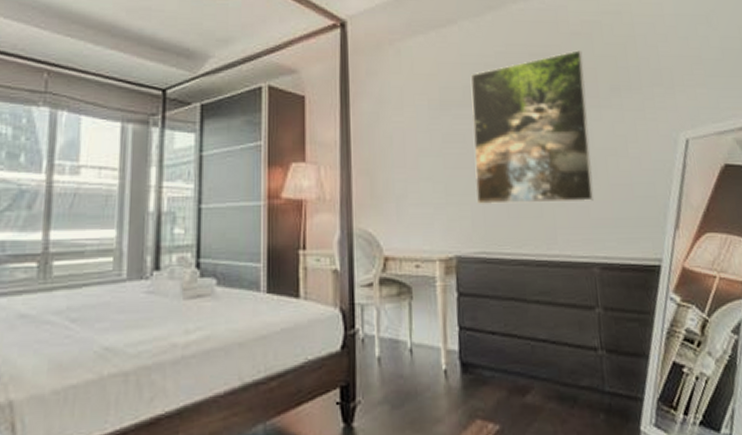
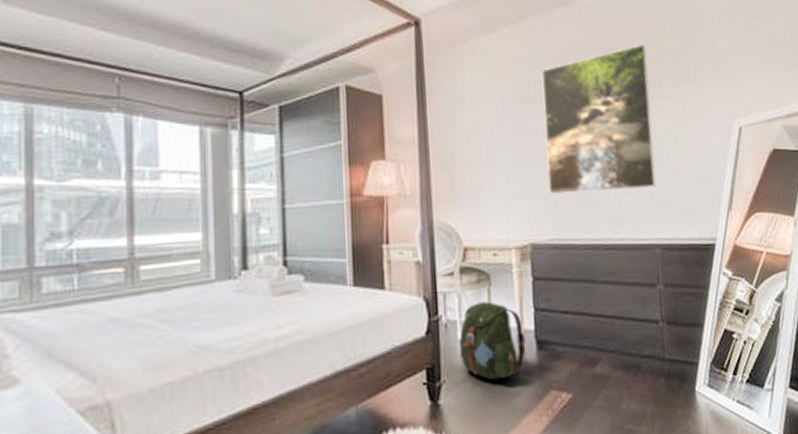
backpack: none [377,317,449,404] -> present [460,301,526,380]

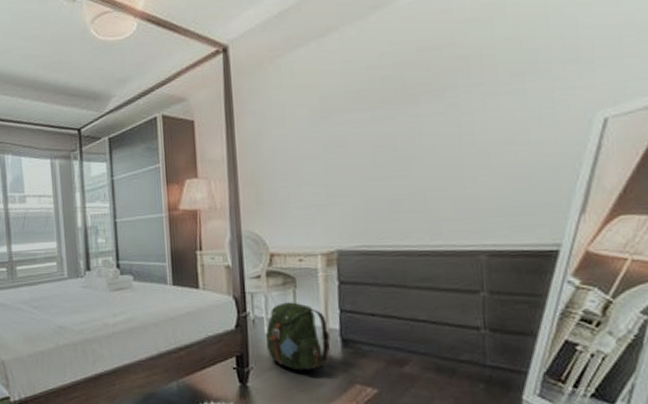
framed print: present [542,45,656,195] -> none [352,37,485,204]

